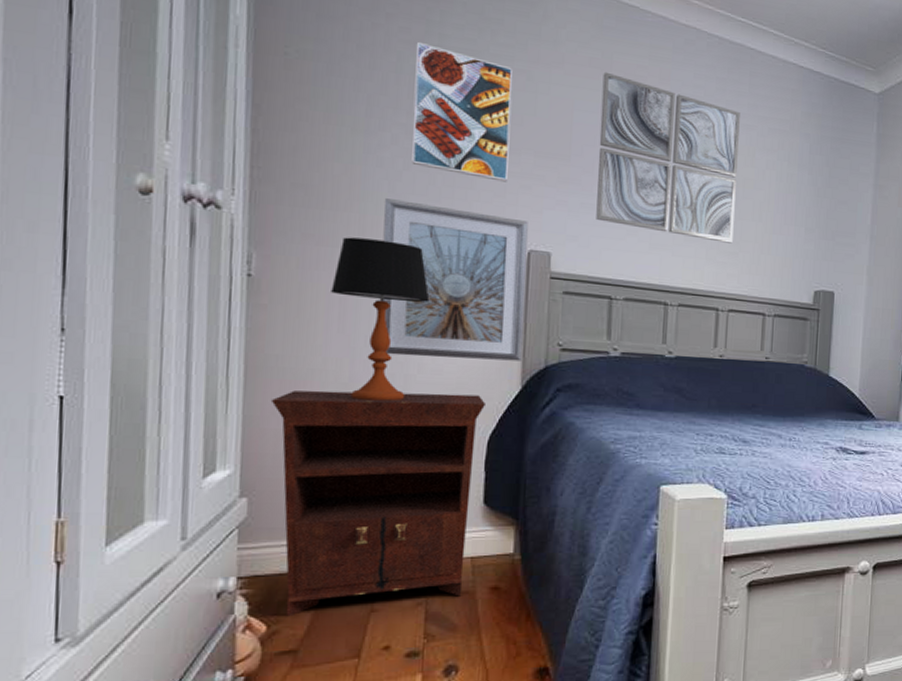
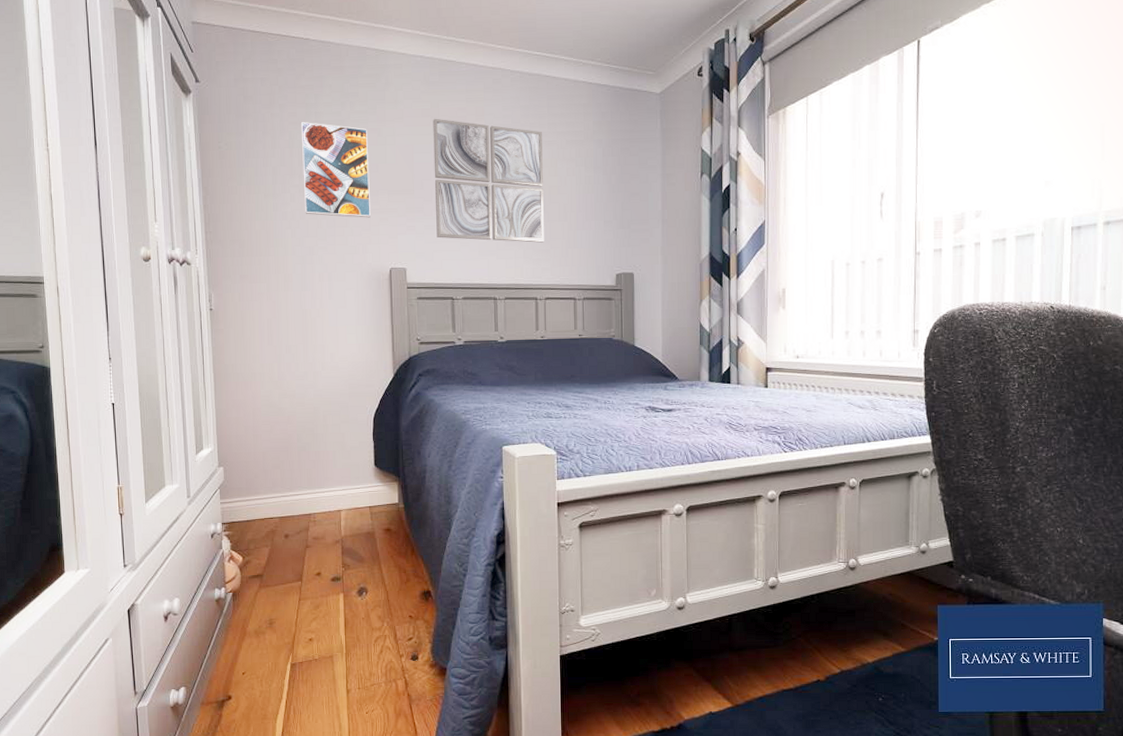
nightstand: present [270,390,485,617] -> none [231,383,369,551]
table lamp: present [331,237,430,401] -> none [262,273,326,393]
picture frame: present [382,198,528,361] -> none [290,242,393,358]

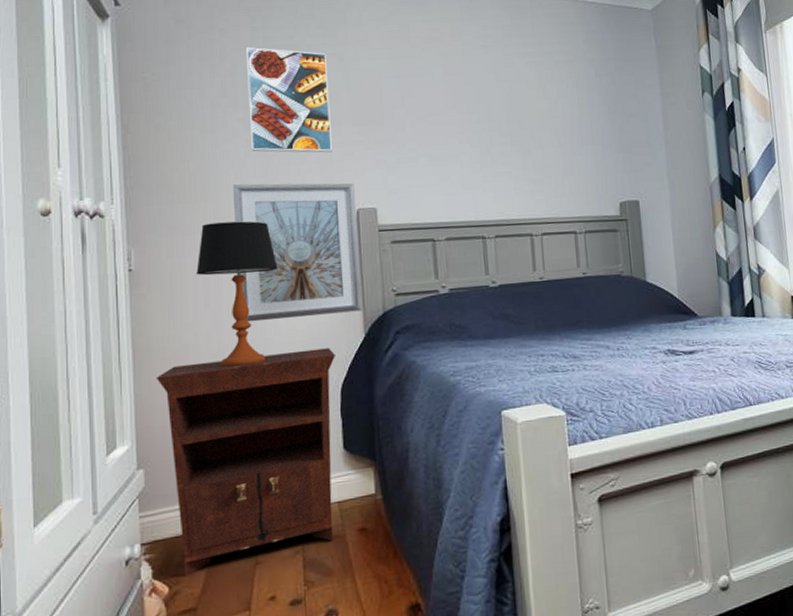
nightstand: none [231,383,369,551] -> present [156,348,335,577]
table lamp: none [262,273,326,393] -> present [196,221,278,367]
picture frame: none [290,242,393,358] -> present [233,183,363,322]
wall art: present [433,118,544,243] -> none [403,40,537,173]

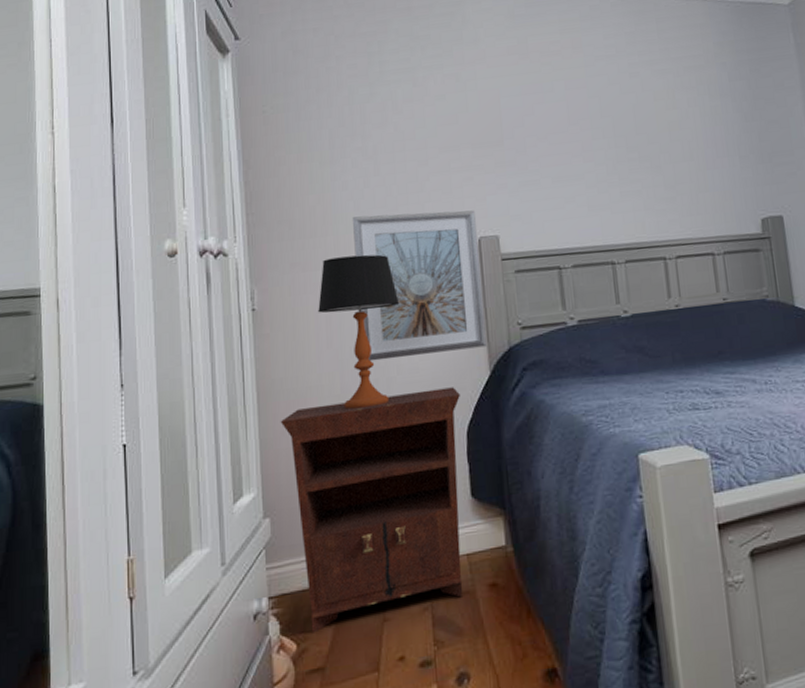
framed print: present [245,46,332,153] -> none [362,73,452,182]

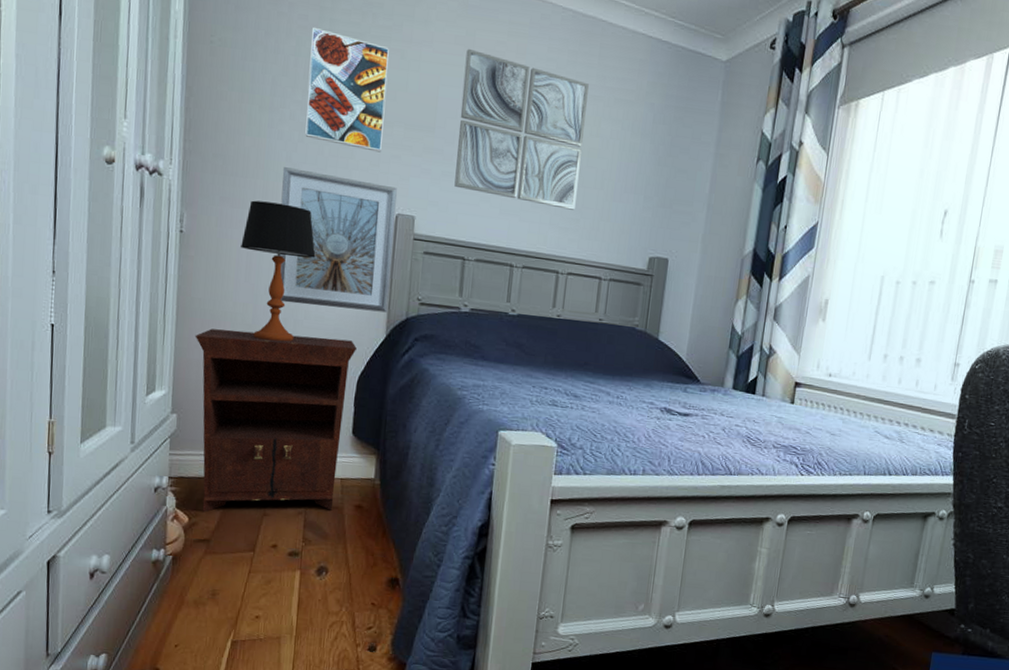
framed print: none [362,73,452,182] -> present [305,26,389,153]
wall art: none [521,55,668,196] -> present [454,48,589,210]

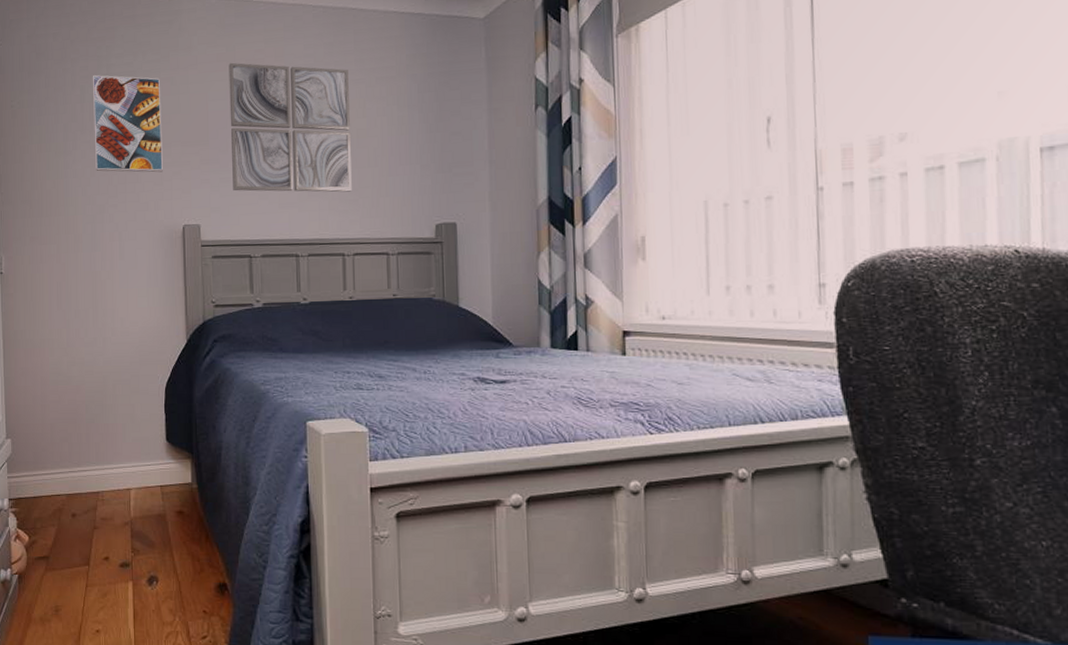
nightstand: present [195,329,357,513] -> none [20,350,161,530]
table lamp: present [241,200,316,342] -> none [51,233,116,360]
picture frame: present [279,167,397,313] -> none [81,200,186,323]

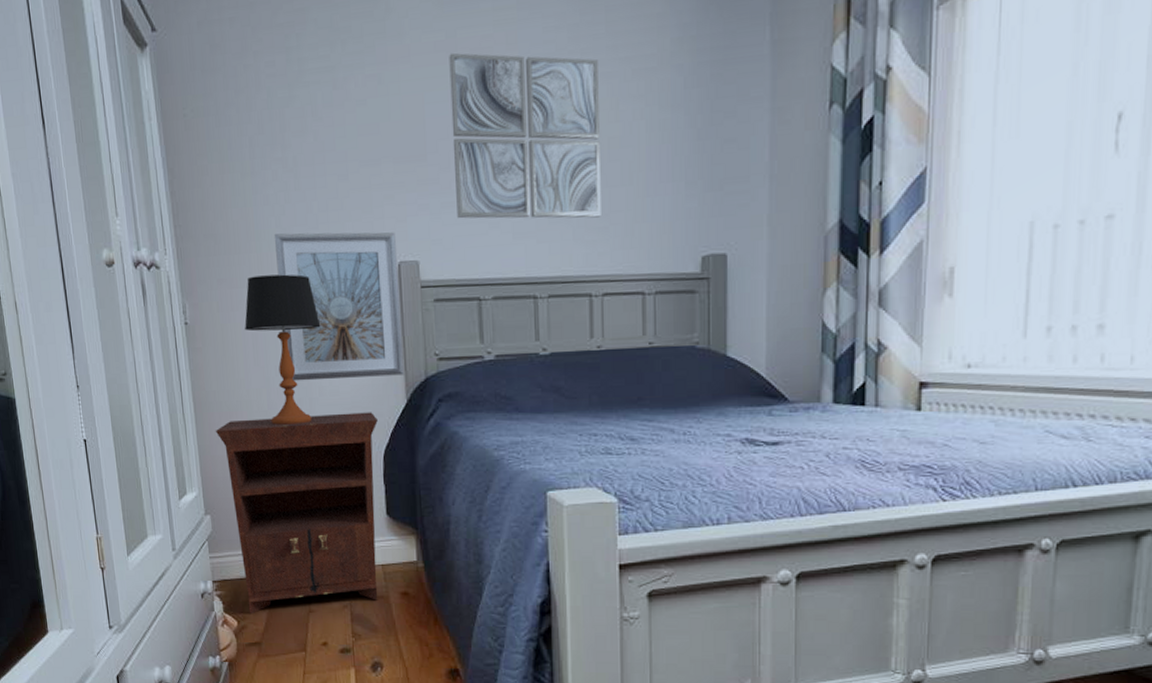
nightstand: none [20,350,161,530] -> present [215,412,378,615]
table lamp: none [51,233,116,360] -> present [244,274,321,425]
picture frame: none [81,200,186,323] -> present [275,232,405,381]
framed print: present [92,74,163,173] -> none [280,72,372,197]

